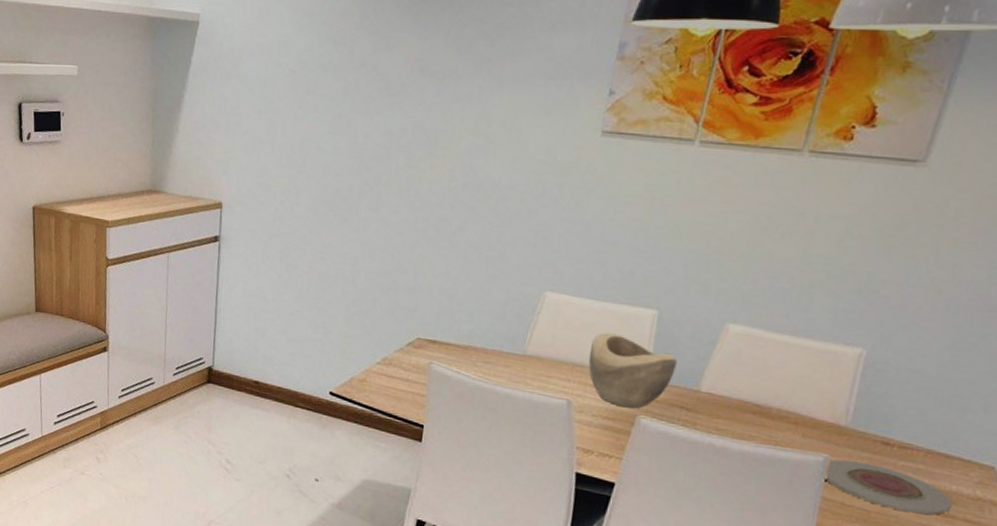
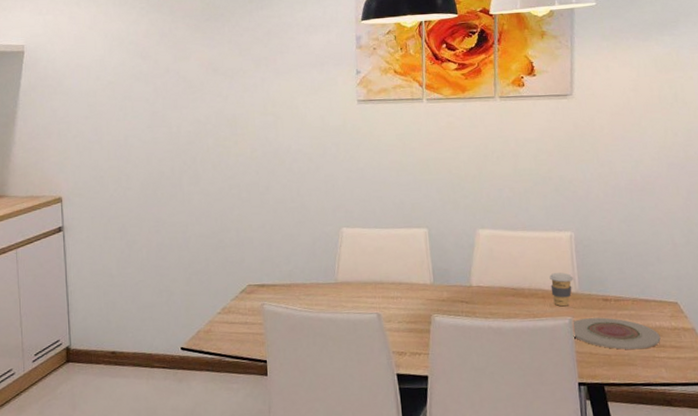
decorative bowl: present [588,332,677,409] -> none [385,252,451,311]
coffee cup: none [808,396,847,441] -> present [549,272,574,307]

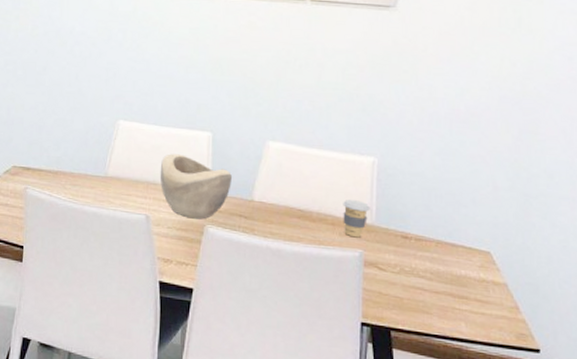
decorative bowl: none [385,252,451,311] -> present [160,154,232,219]
plate: present [572,317,661,350] -> none [362,253,464,298]

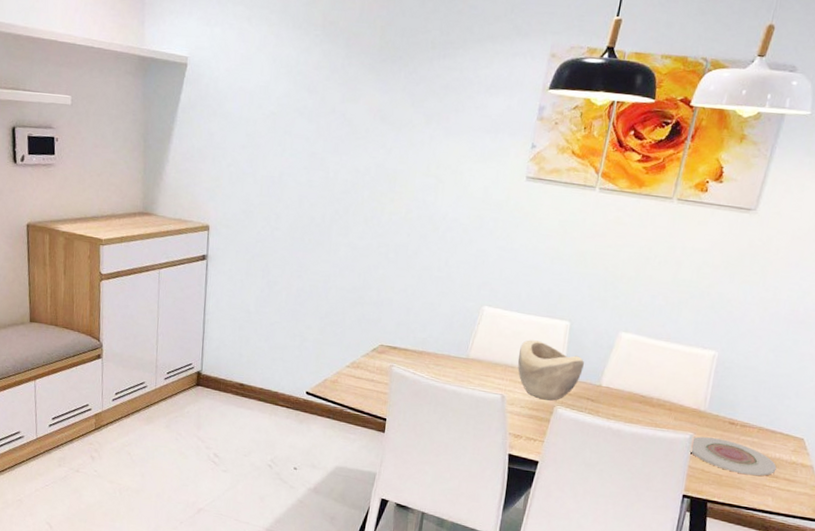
coffee cup: present [343,200,370,238] -> none [679,388,705,422]
plate: none [362,253,464,298] -> present [689,436,777,476]

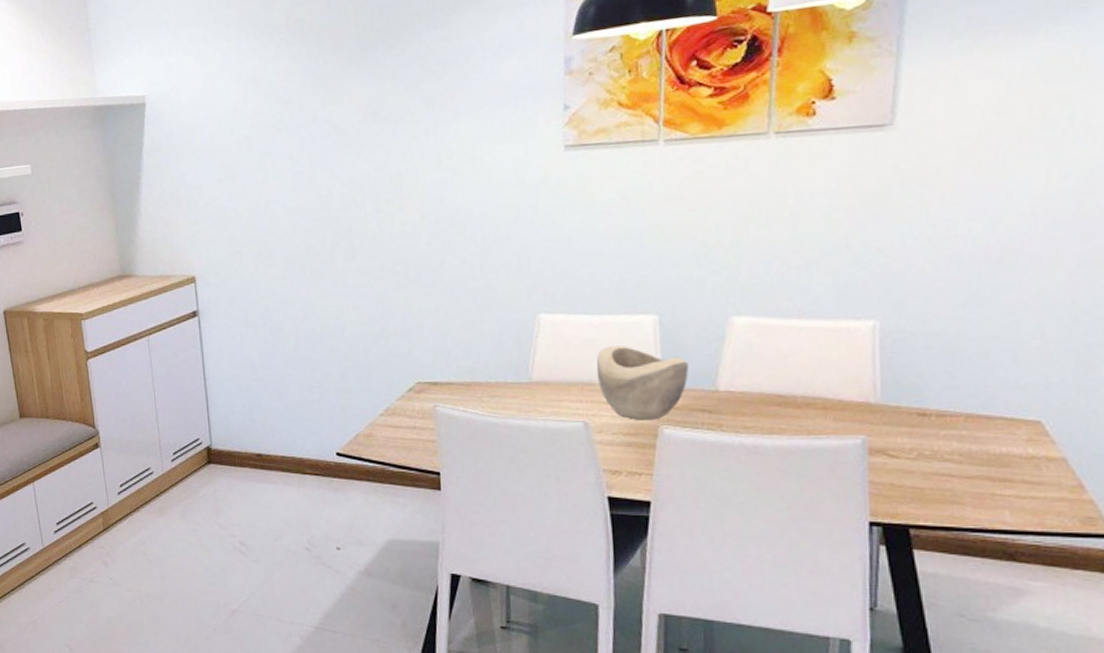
plate: present [689,436,777,476] -> none [866,438,1007,483]

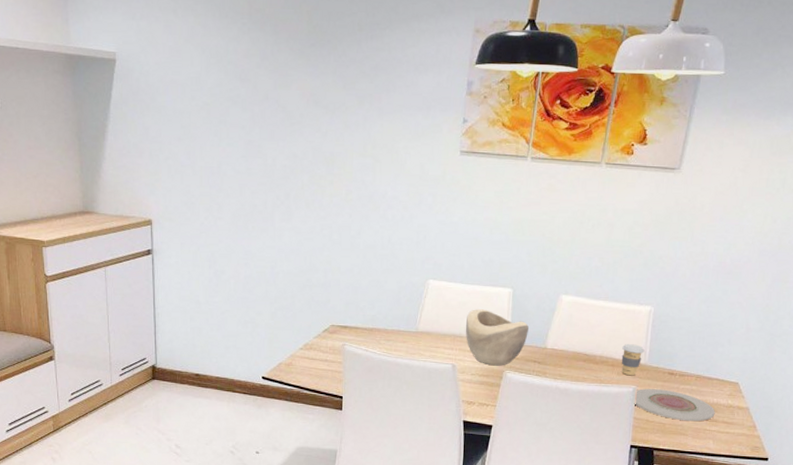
coffee cup: none [836,376,873,422] -> present [621,344,645,376]
plate: none [866,438,1007,483] -> present [634,389,715,422]

